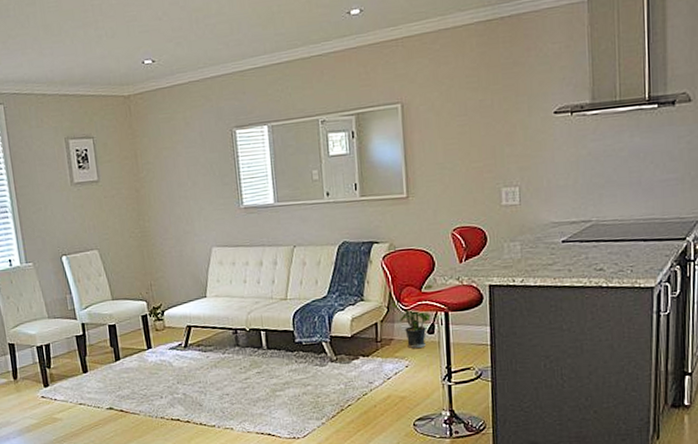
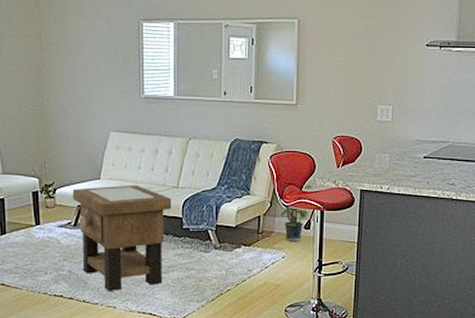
side table: none [180,300,282,412] -> present [72,185,172,291]

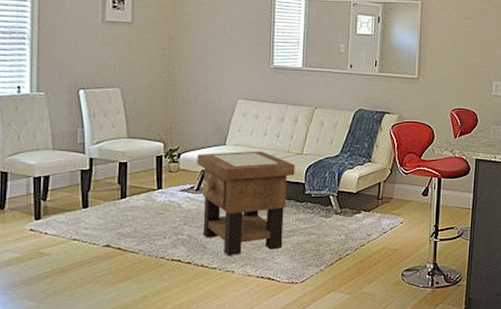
potted plant: present [274,185,313,242] -> none [394,154,432,208]

